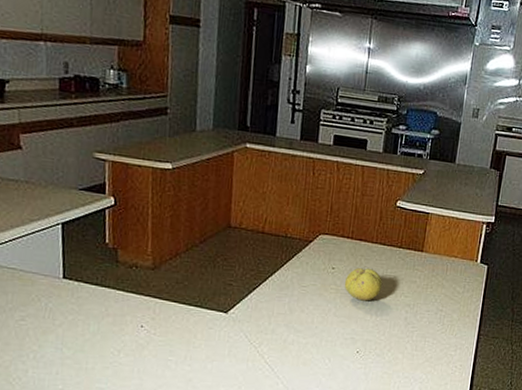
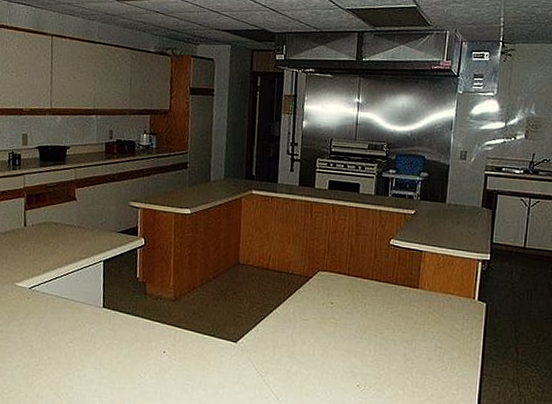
fruit: present [344,268,383,301] -> none [342,303,380,336]

